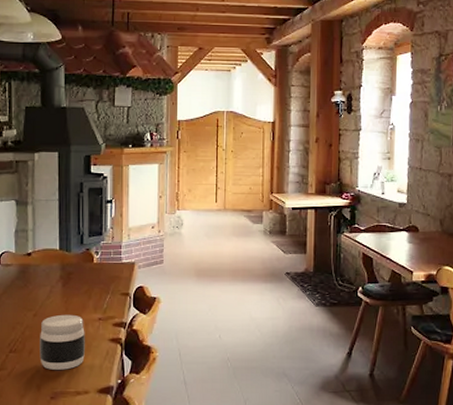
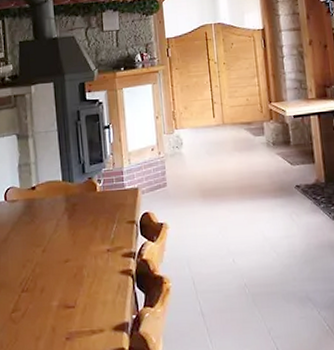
jar: present [40,314,85,370] -> none [50,247,97,308]

